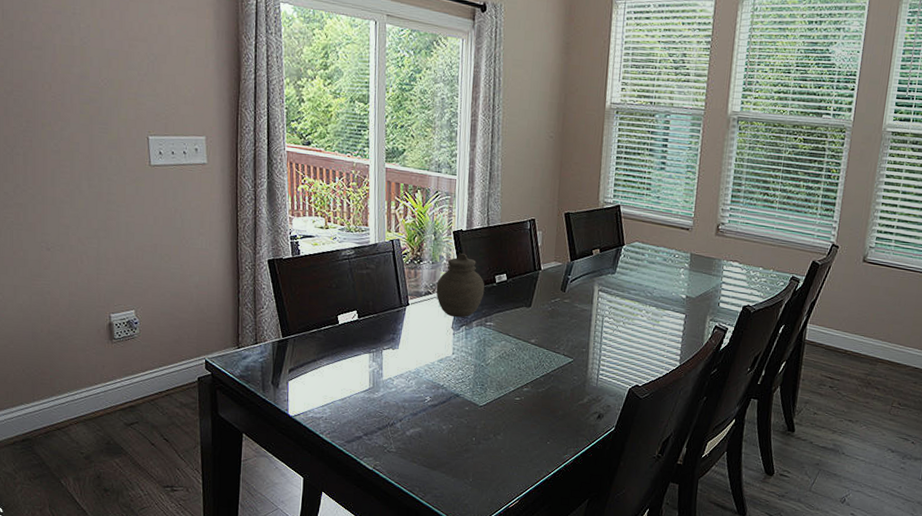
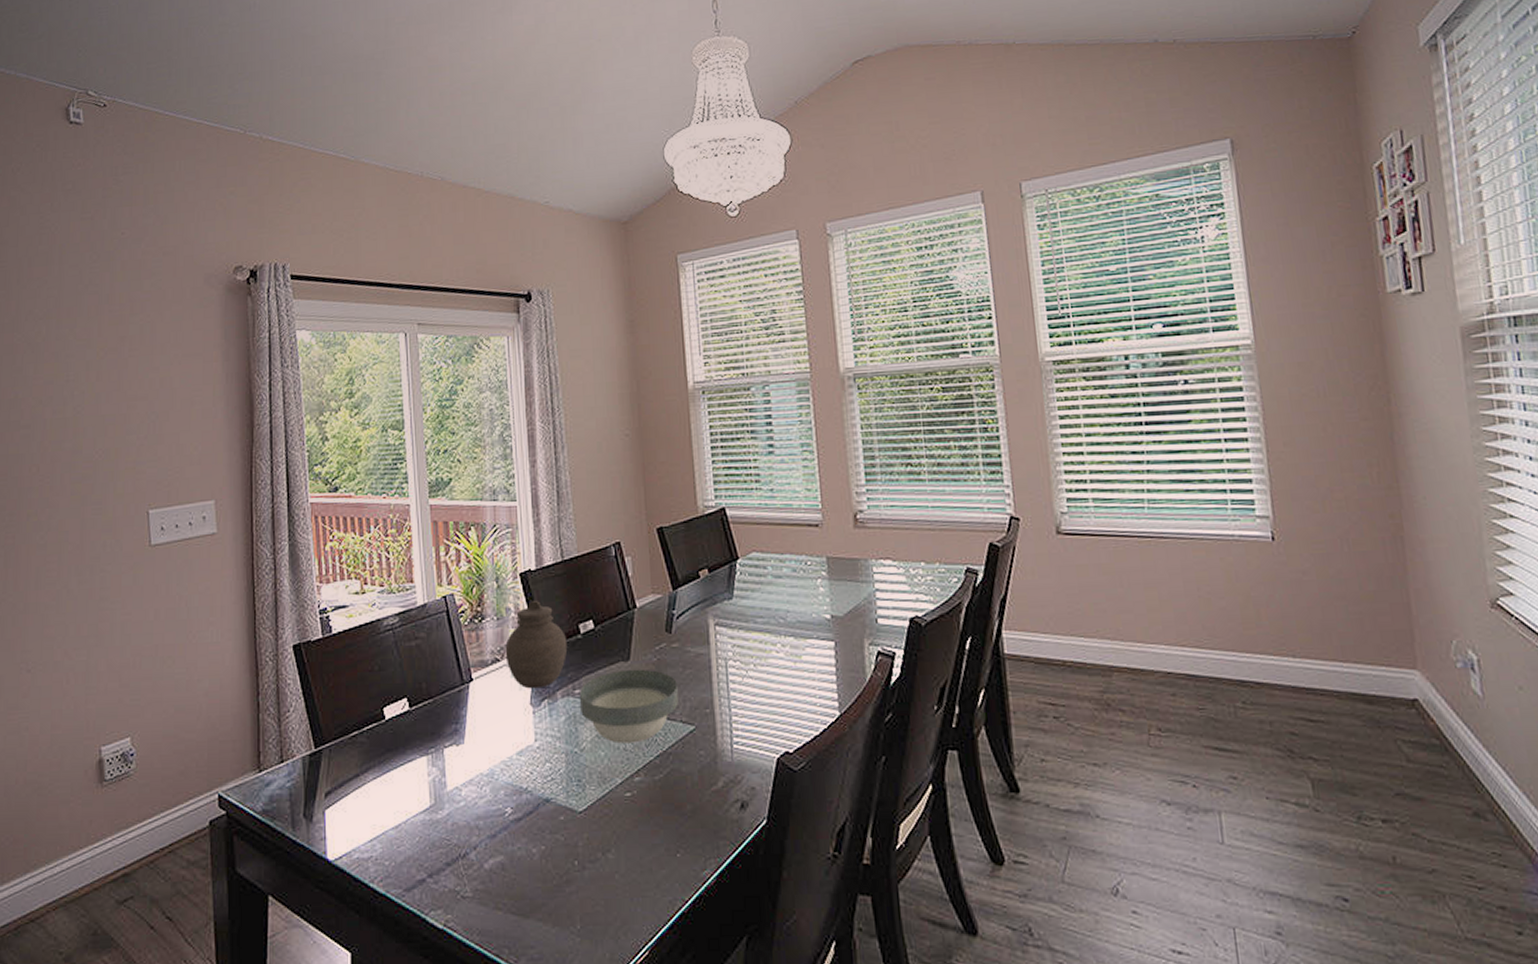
bowl: none [489,313,564,365] -> present [580,669,678,744]

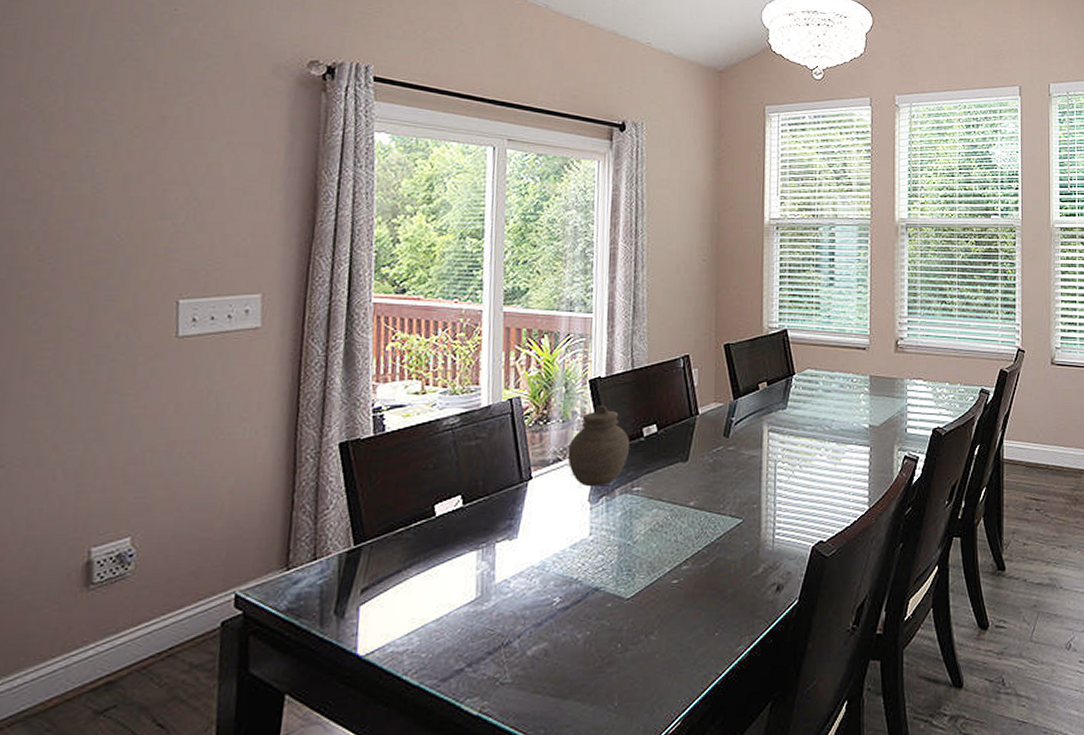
bowl: present [580,669,678,744] -> none [637,469,730,536]

